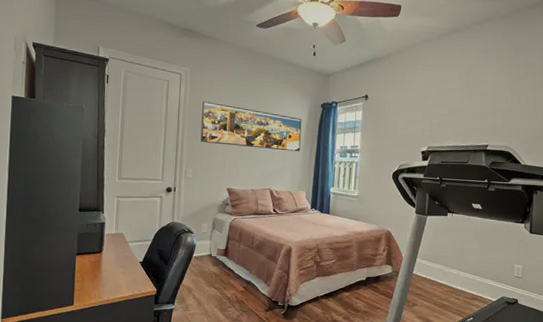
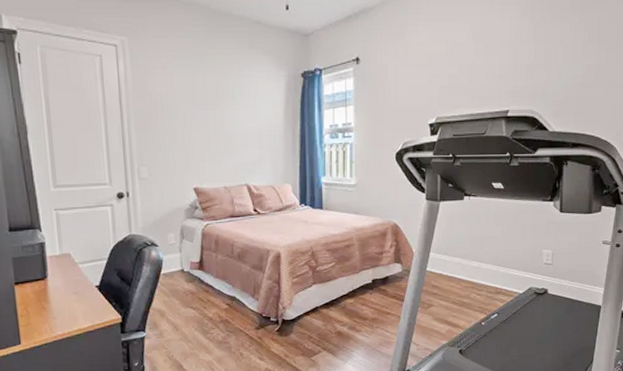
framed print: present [200,101,302,152] -> none [149,79,280,136]

